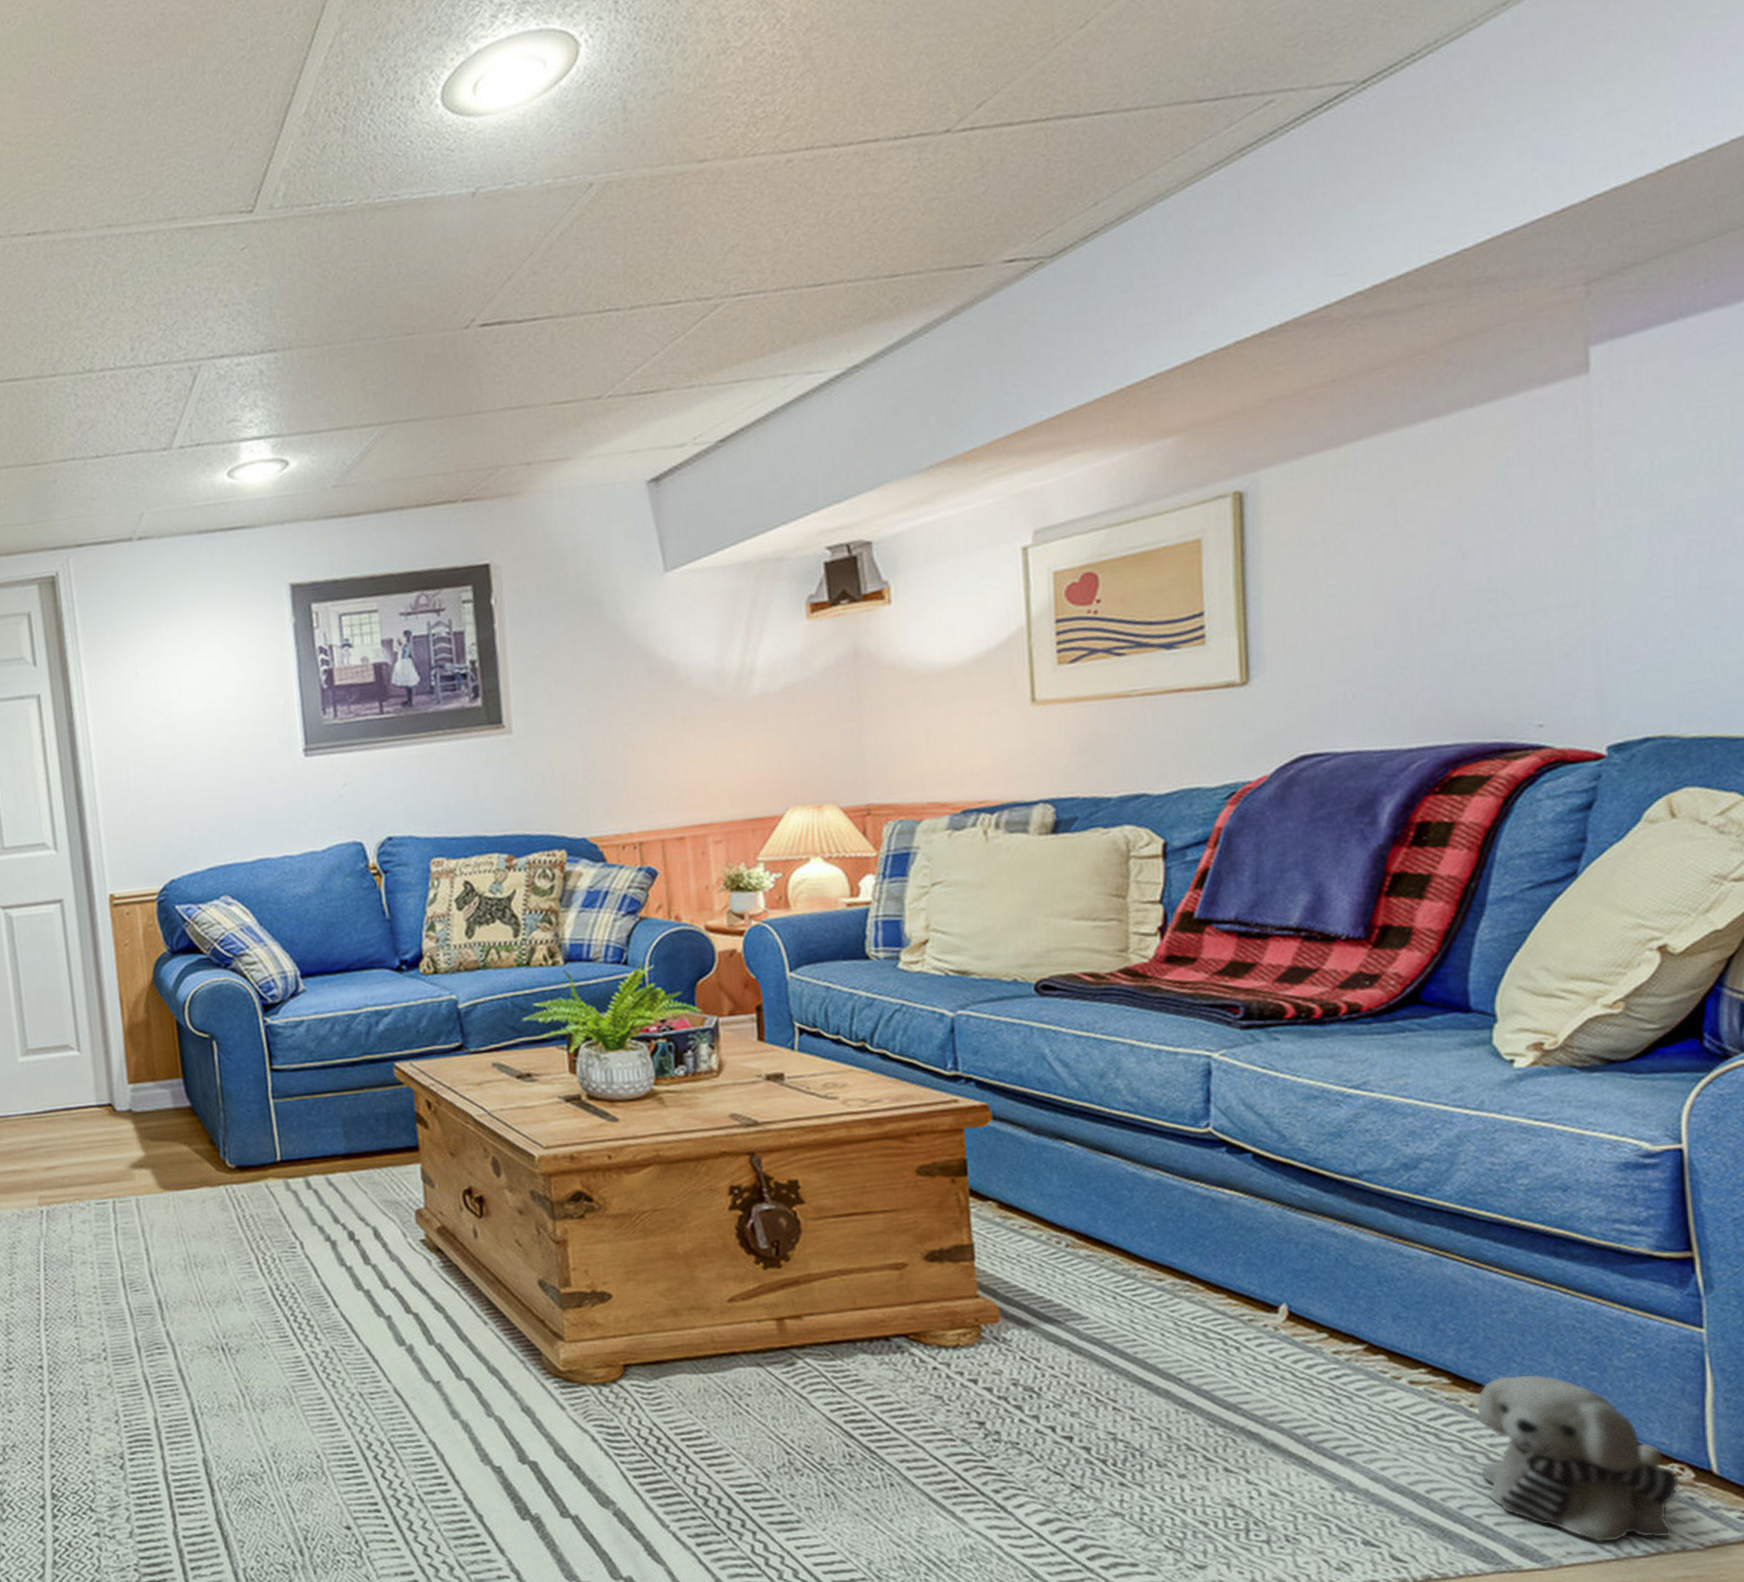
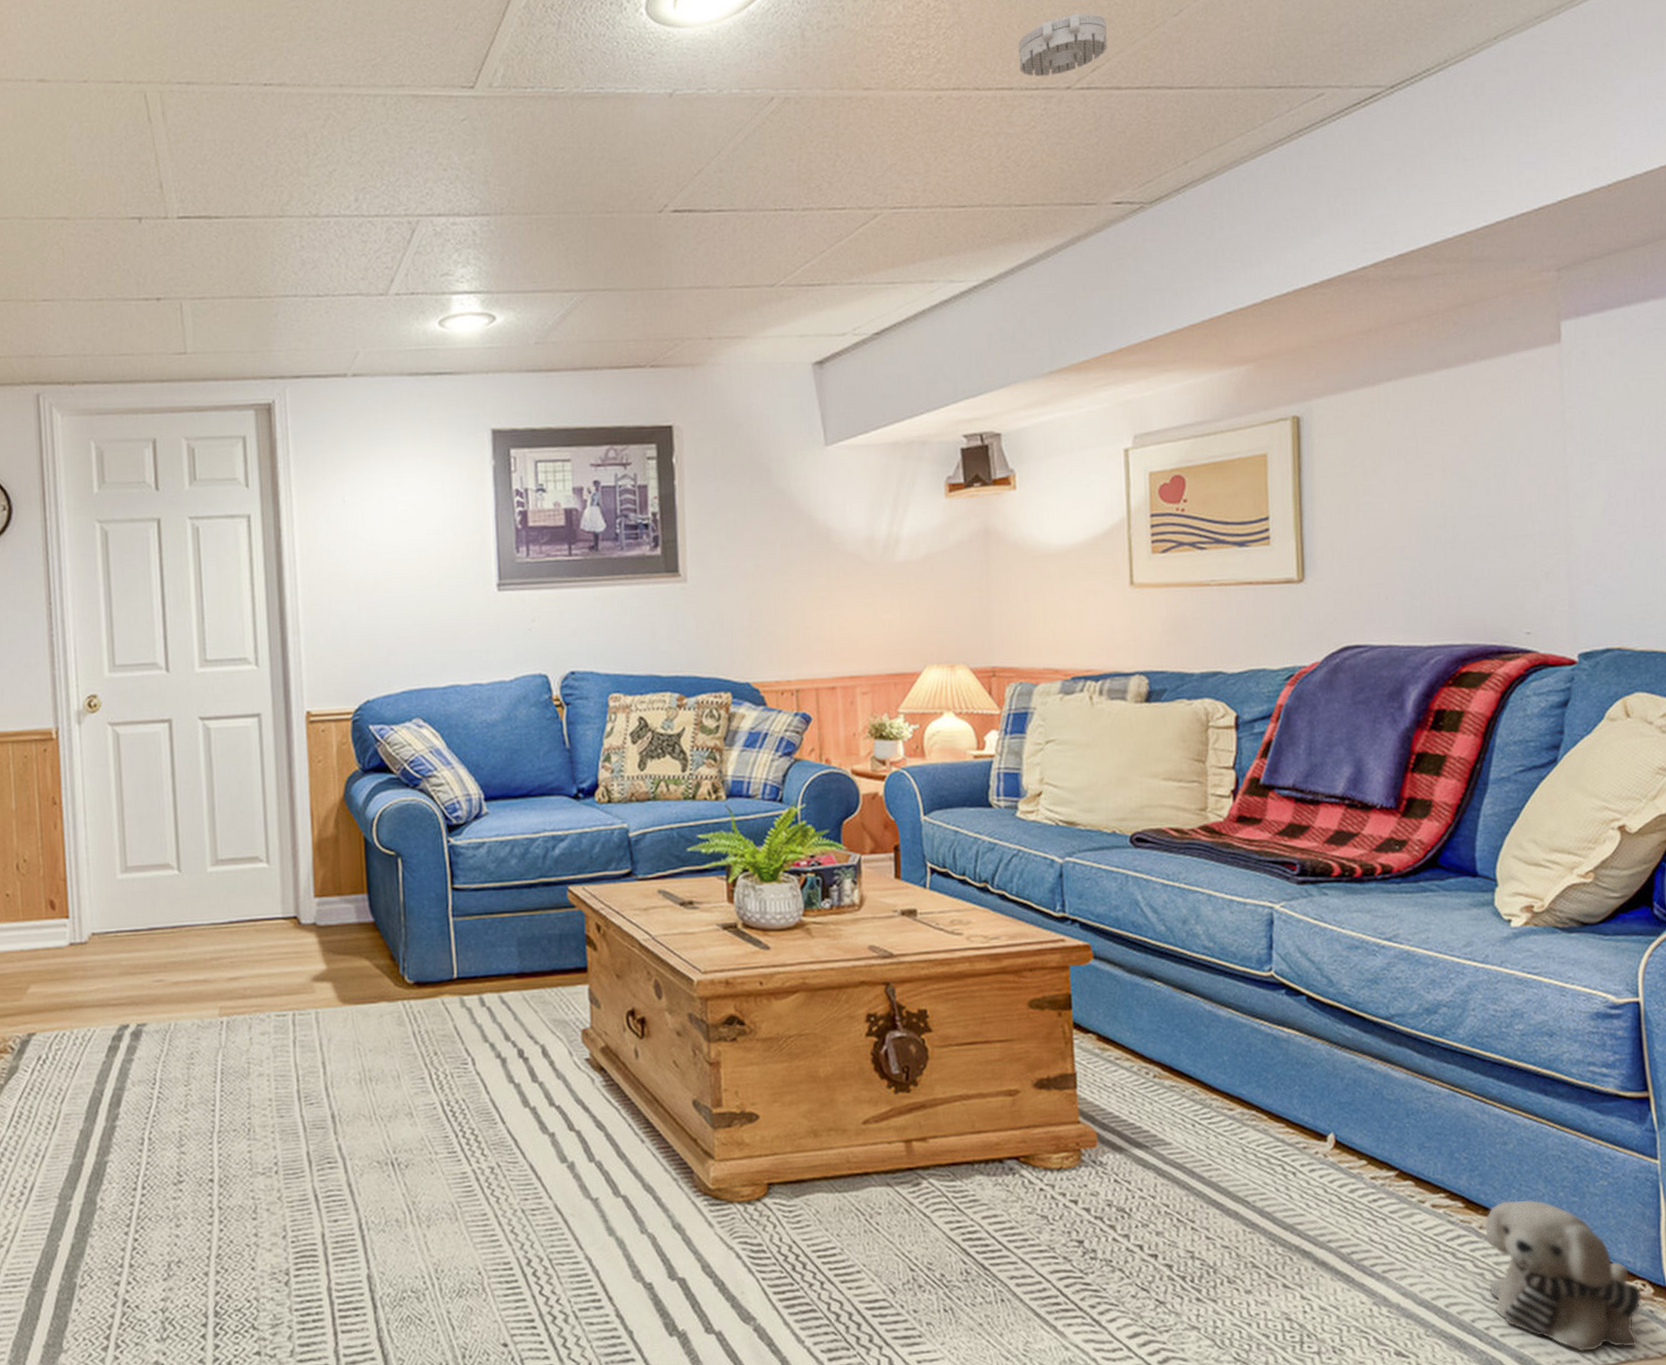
smoke detector: none [883,38,995,124] -> present [1018,13,1107,77]

